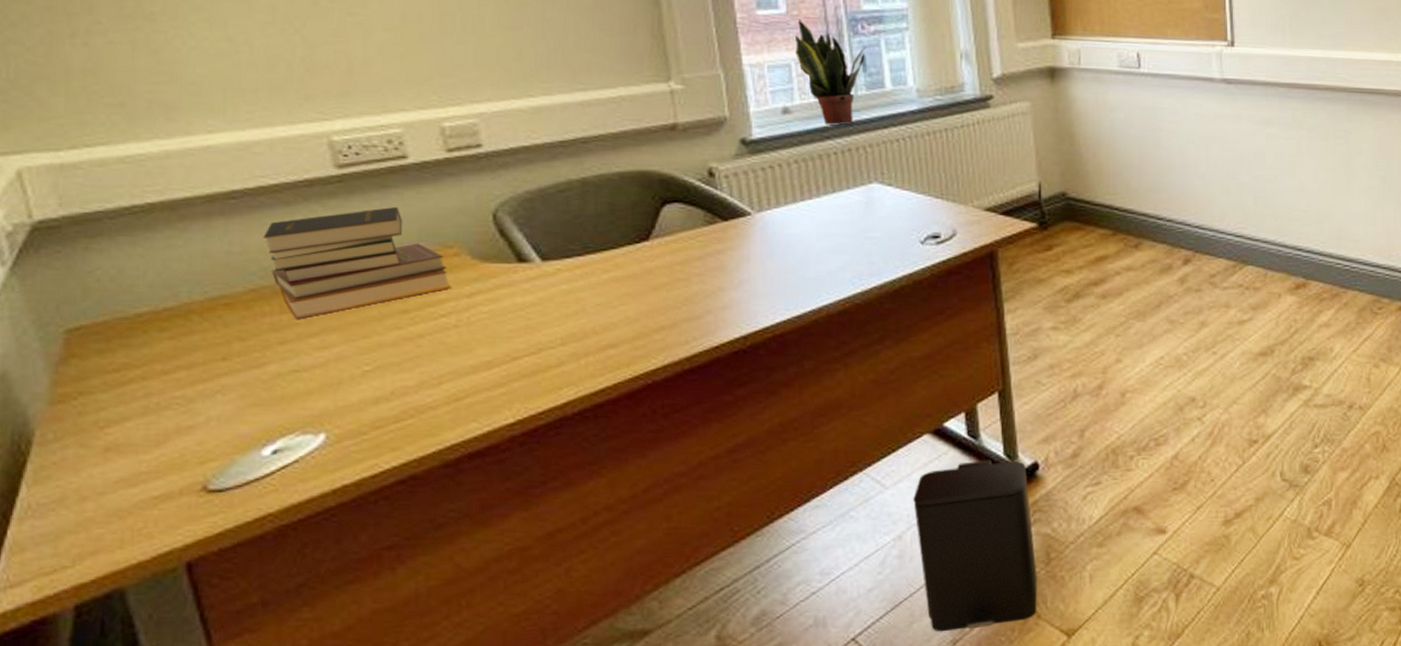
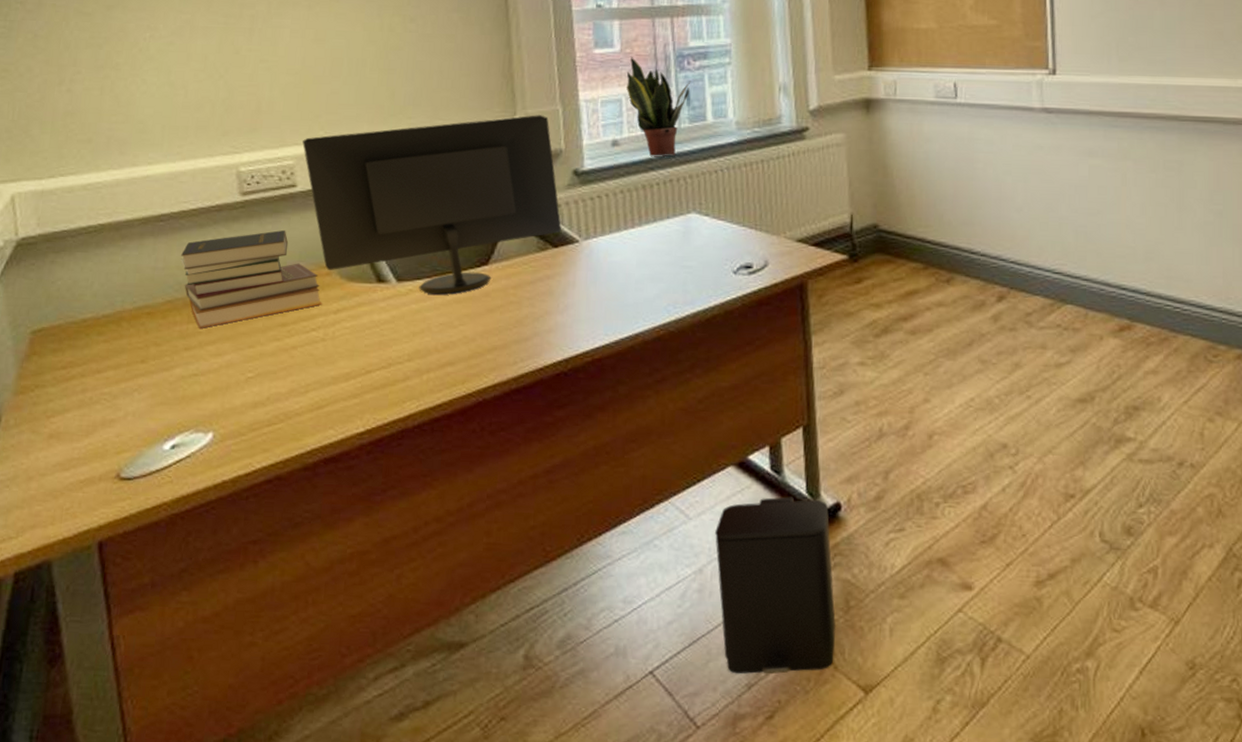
computer monitor: none [411,80,730,273] -> present [302,115,561,295]

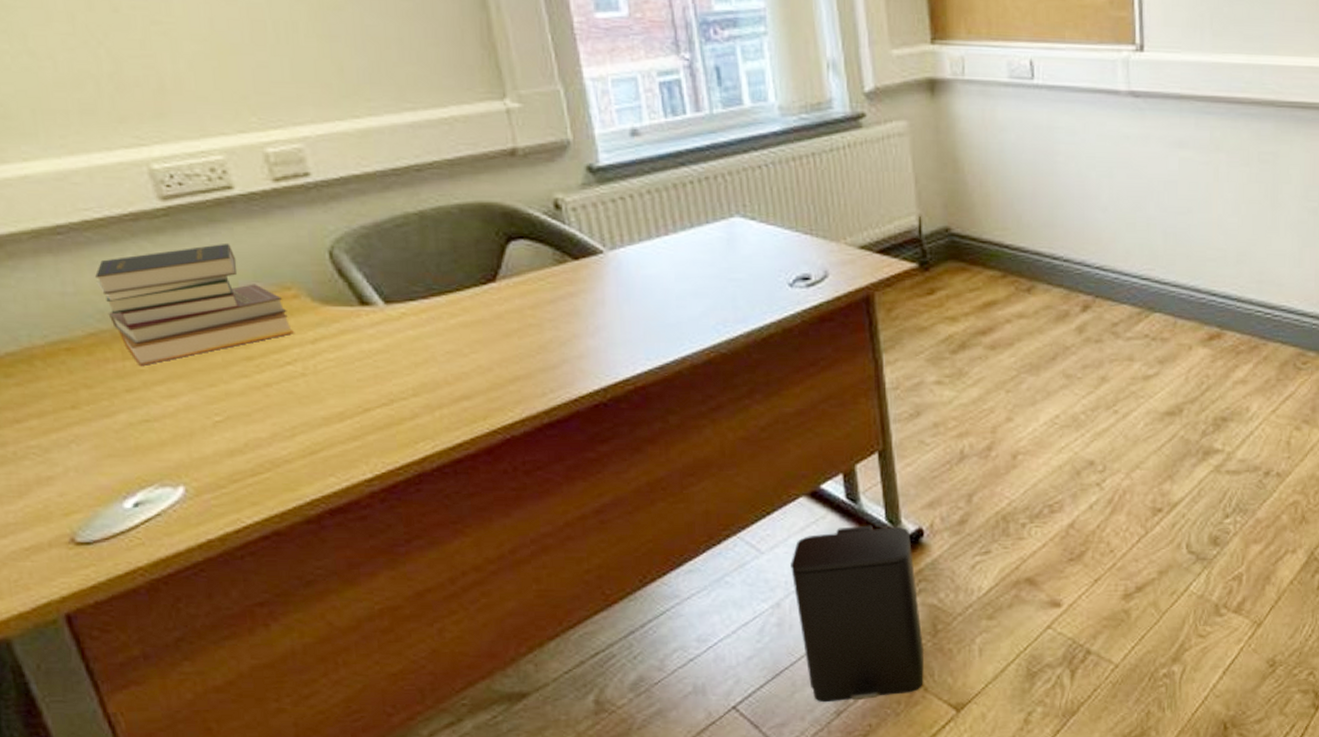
computer monitor: present [302,115,561,295] -> none [230,97,580,318]
potted plant: present [625,57,691,157] -> none [639,23,720,150]

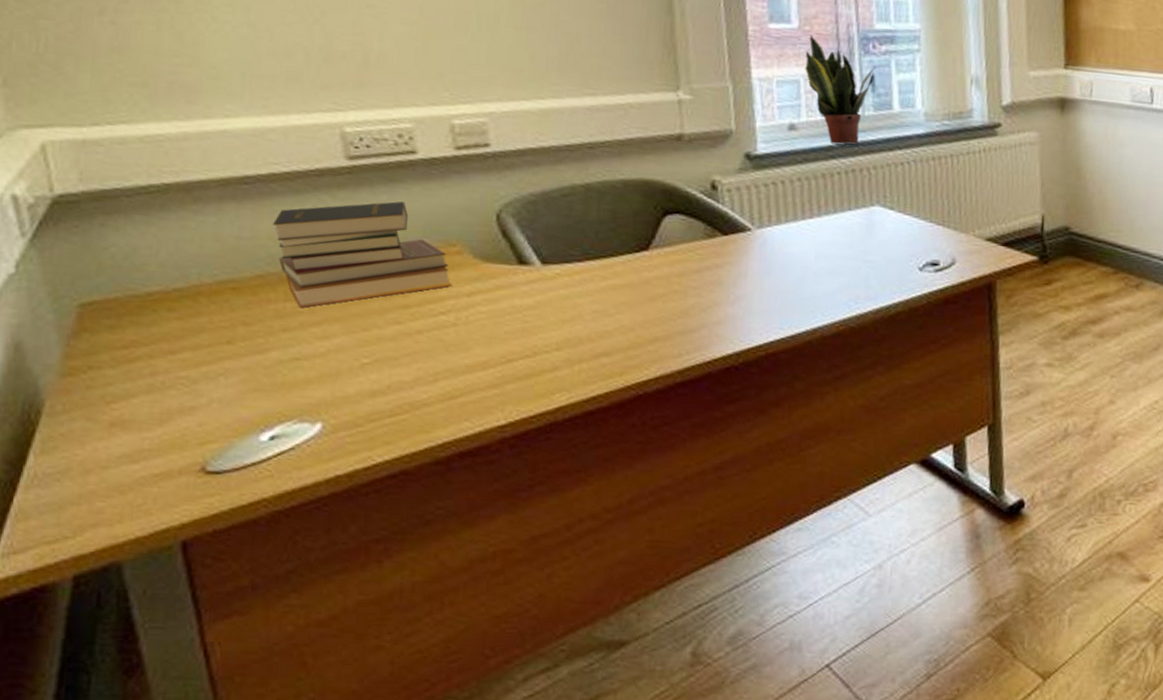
potted plant: none [639,23,720,150] -> present [804,35,877,145]
pedal bin: present [791,525,925,702] -> none [895,494,1017,665]

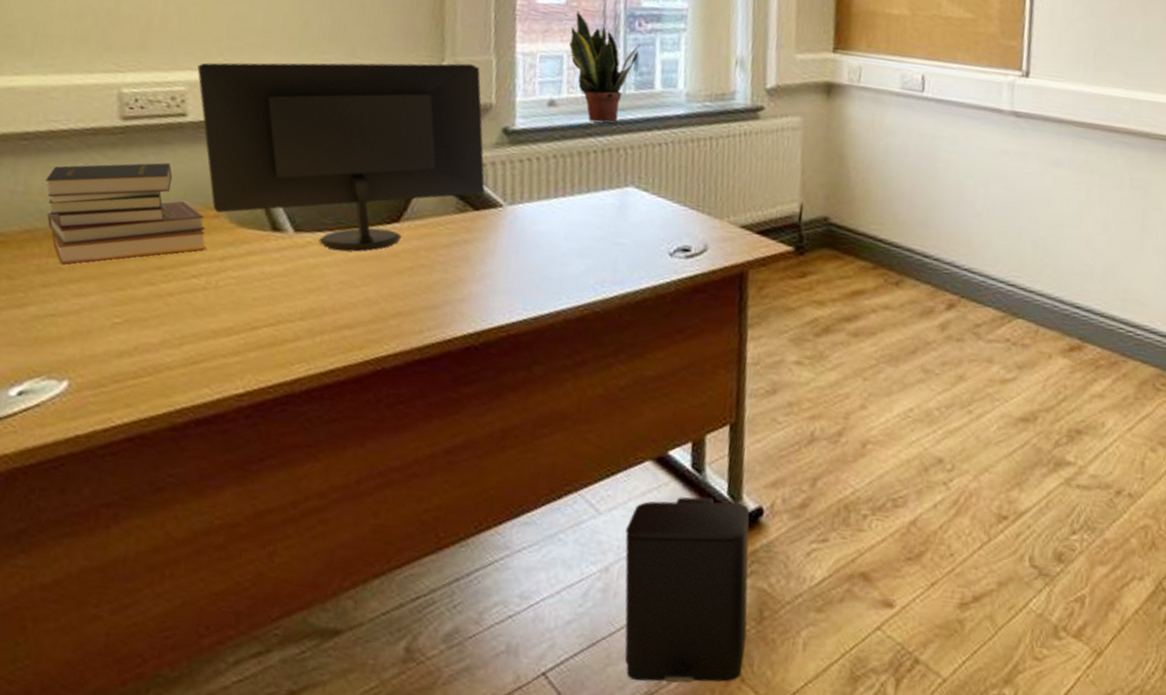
computer monitor: none [423,90,732,281] -> present [197,62,485,251]
pedal bin: none [895,494,1017,665] -> present [625,497,750,683]

